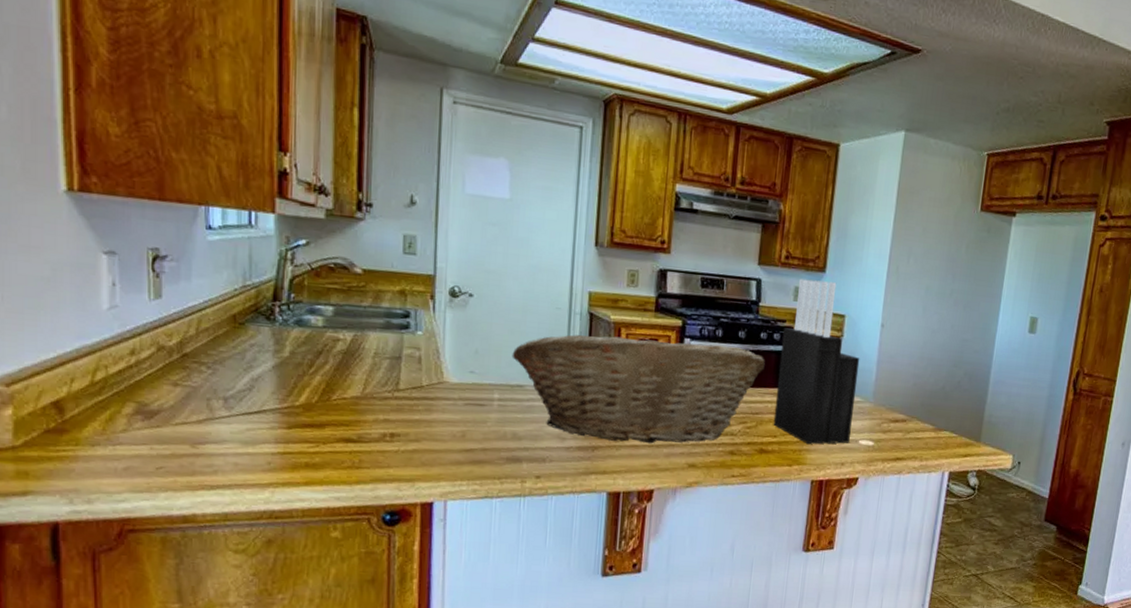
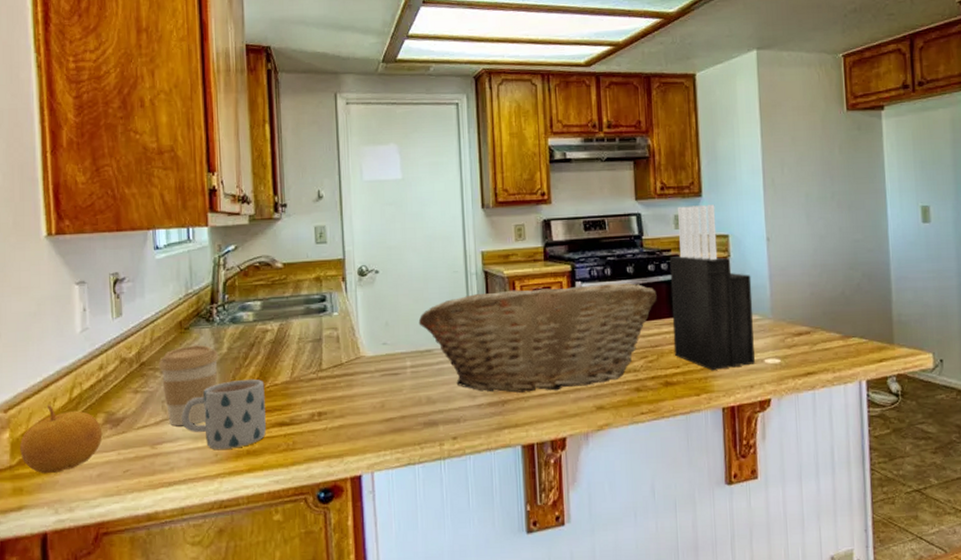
fruit: none [26,384,132,460] -> present [20,404,103,474]
coffee cup: none [204,342,279,429] -> present [158,345,219,426]
mug: none [230,387,331,459] -> present [182,379,266,449]

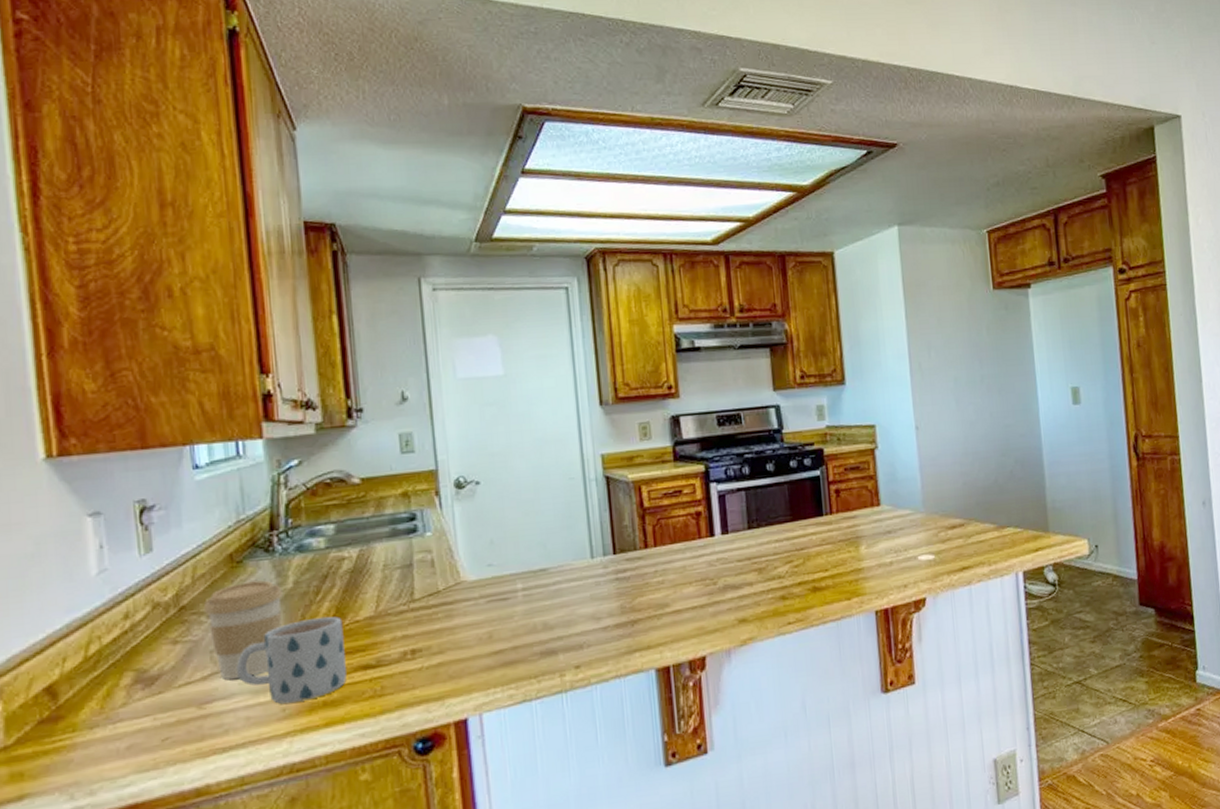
fruit: present [20,404,103,474] -> none [18,665,132,753]
fruit basket: present [418,282,657,393] -> none [529,480,801,612]
knife block: present [669,205,755,371] -> none [812,393,908,572]

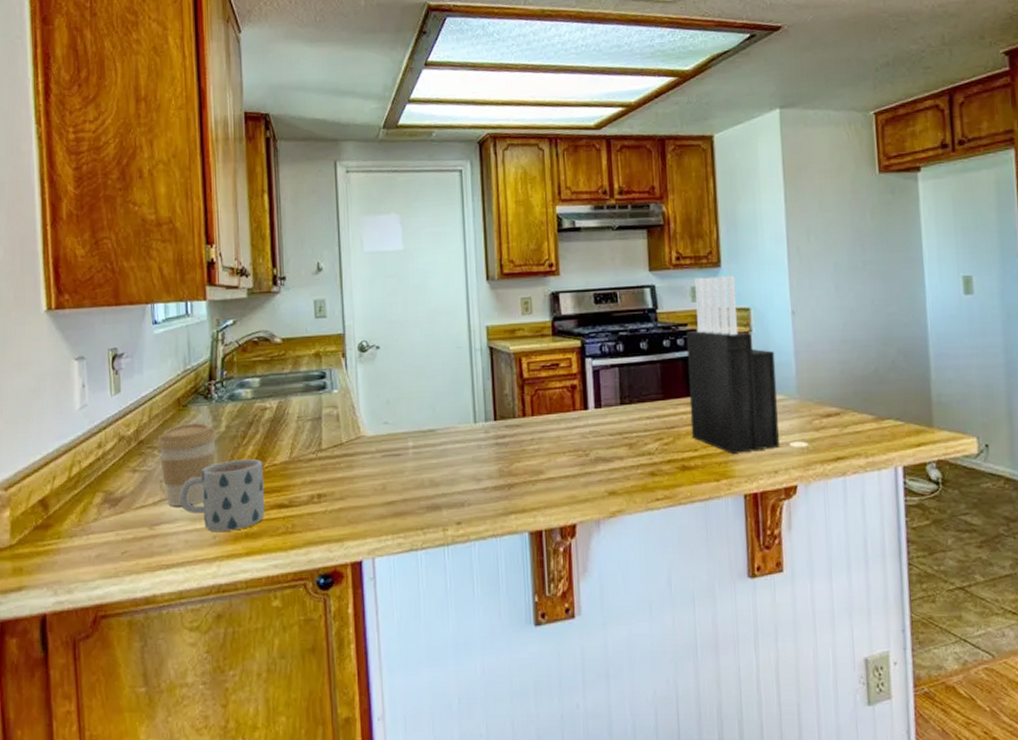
knife block: none [812,393,908,572] -> present [686,275,779,455]

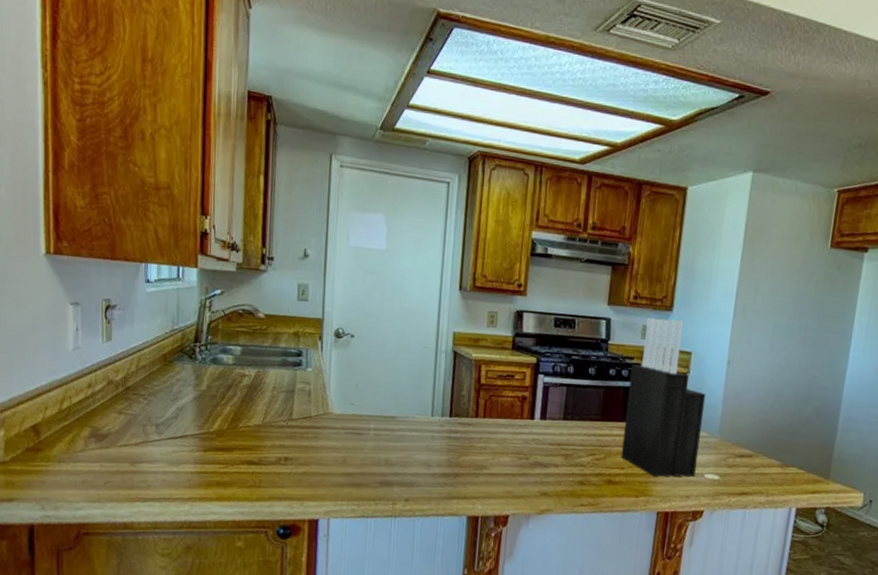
coffee cup: present [156,423,217,506] -> none [142,378,198,451]
mug: present [180,458,265,531] -> none [160,416,238,478]

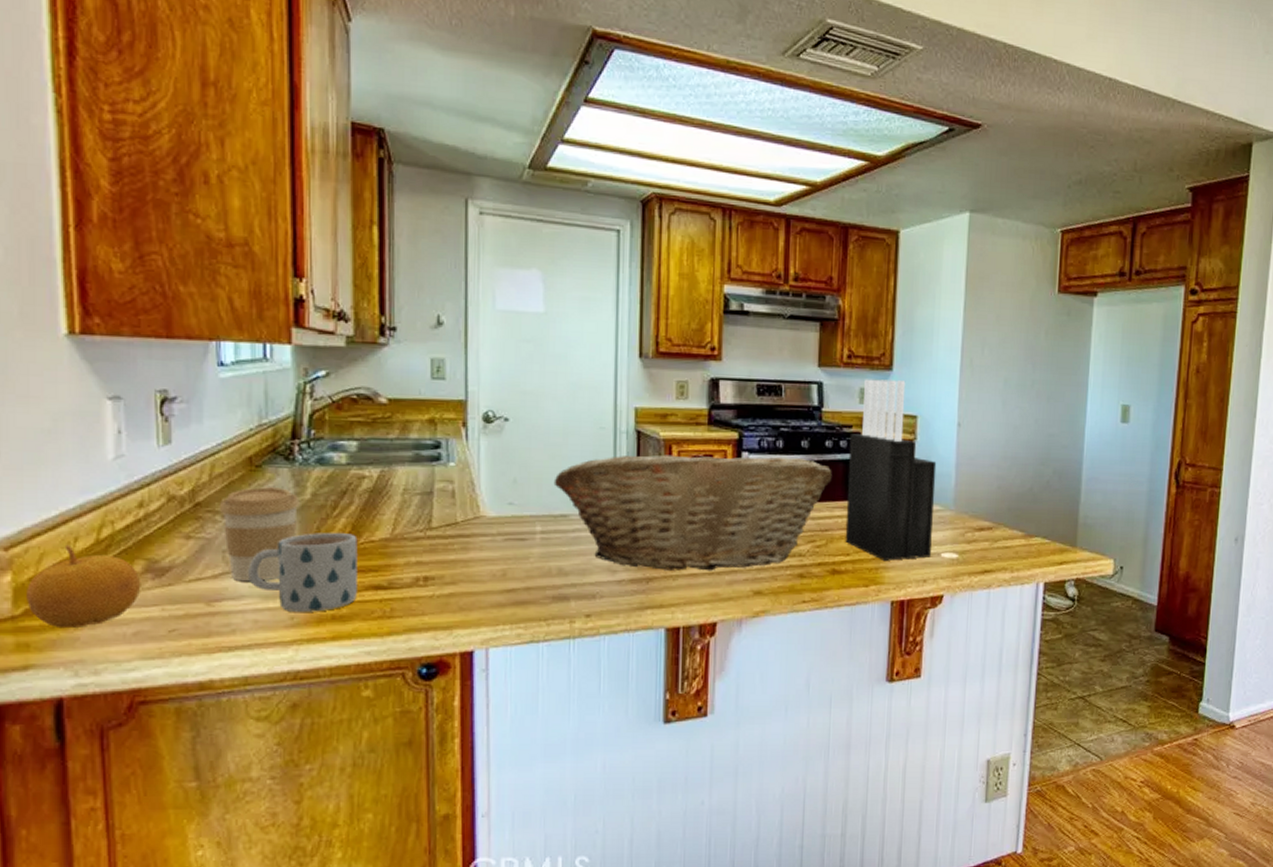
fruit: none [13,411,88,474] -> present [26,544,141,629]
coffee cup: none [142,378,198,451] -> present [219,487,300,581]
mug: none [160,416,238,478] -> present [248,532,358,612]
fruit basket: none [386,371,614,473] -> present [553,454,832,571]

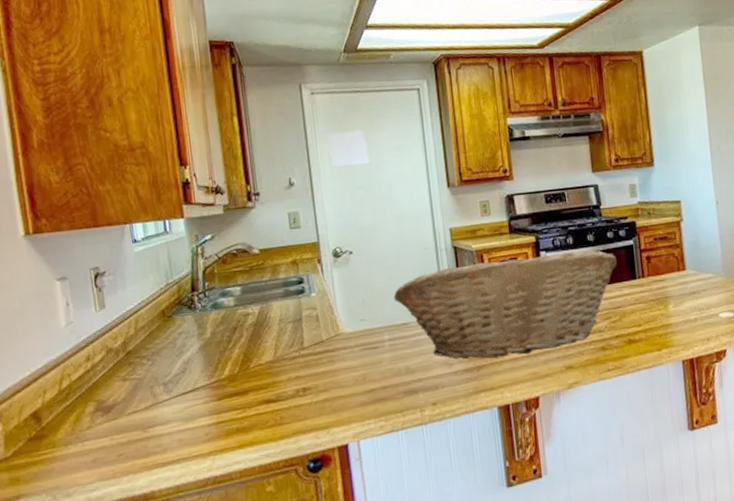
fruit: present [26,544,141,629] -> none [13,396,95,464]
coffee cup: present [219,487,300,581] -> none [144,331,203,409]
mug: present [248,532,358,612] -> none [170,360,254,429]
knife block: present [845,379,937,562] -> none [626,173,710,327]

